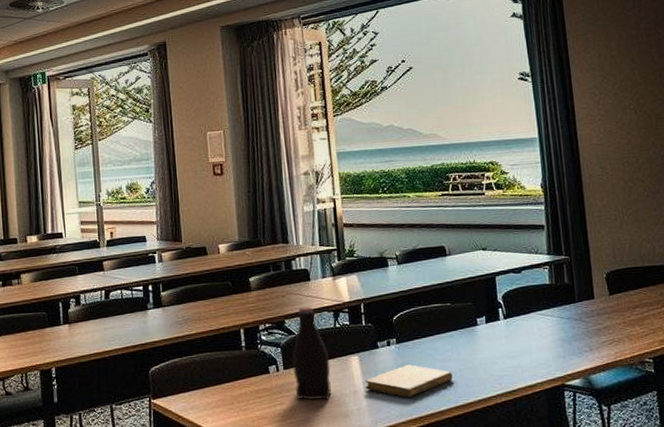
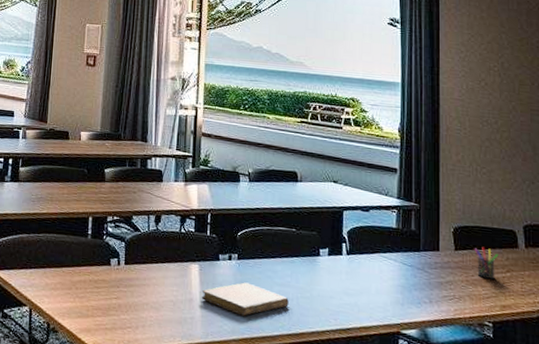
bottle: present [292,307,331,401] -> none [133,206,171,303]
pen holder: none [628,286,653,317] -> present [474,246,499,279]

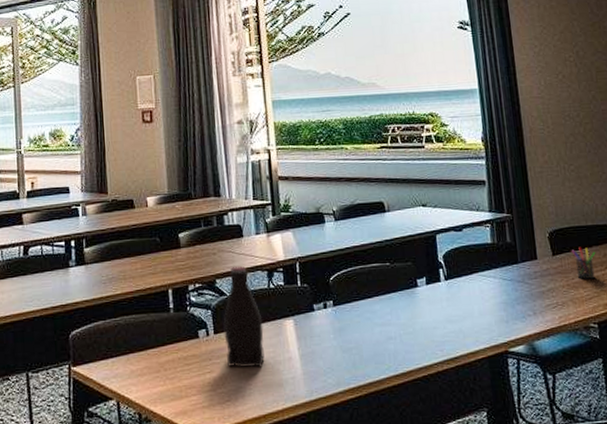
bottle: none [133,206,171,303] -> present [223,265,265,368]
notebook: present [201,282,289,316] -> none [300,329,392,365]

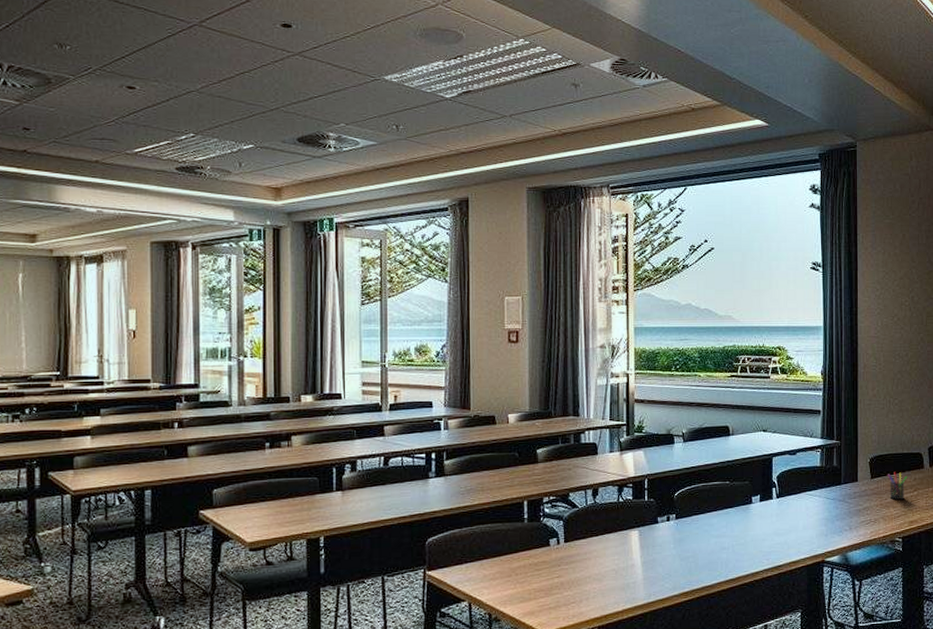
bottle: present [223,265,265,368] -> none [574,480,610,574]

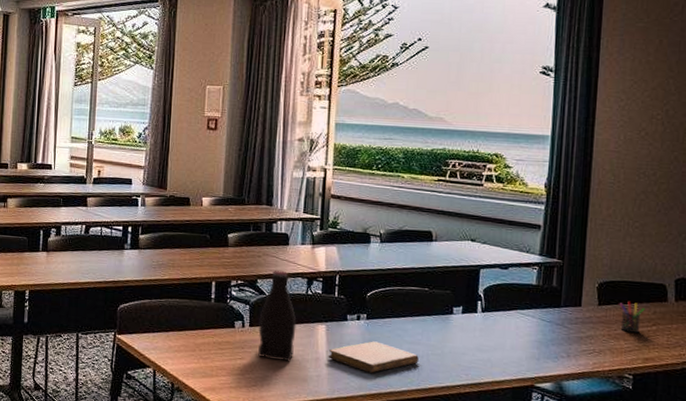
bottle: none [574,480,610,574] -> present [258,269,297,362]
notebook: none [642,540,725,572] -> present [328,341,419,373]

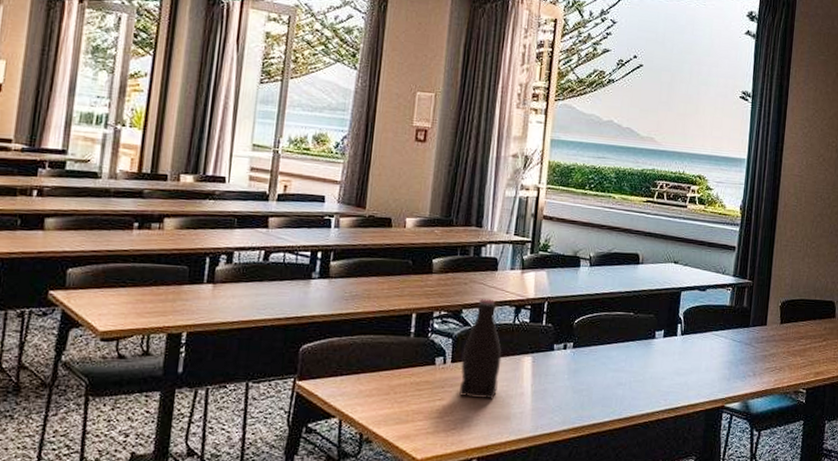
notebook: present [328,341,419,373] -> none [532,371,622,405]
pen holder: present [619,301,645,333] -> none [797,318,818,349]

